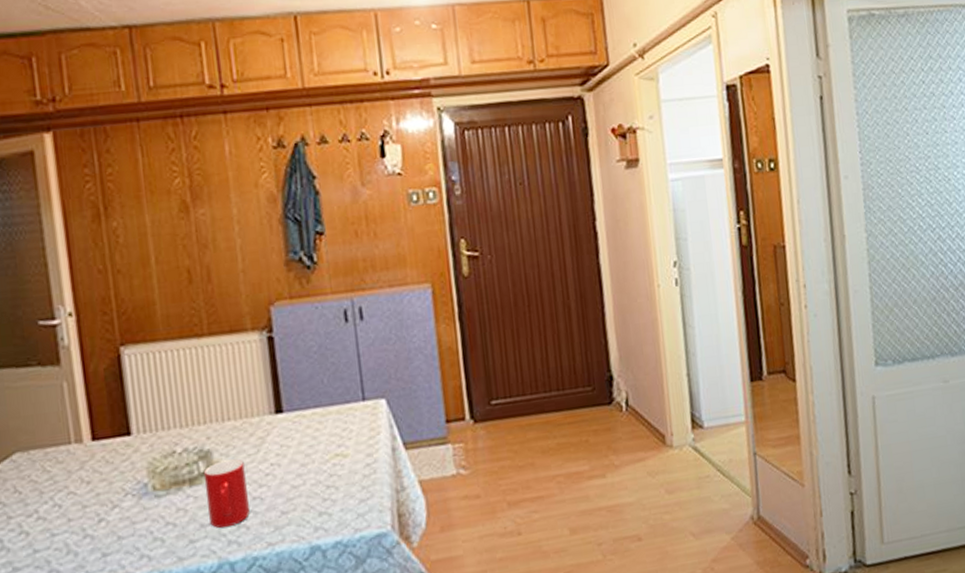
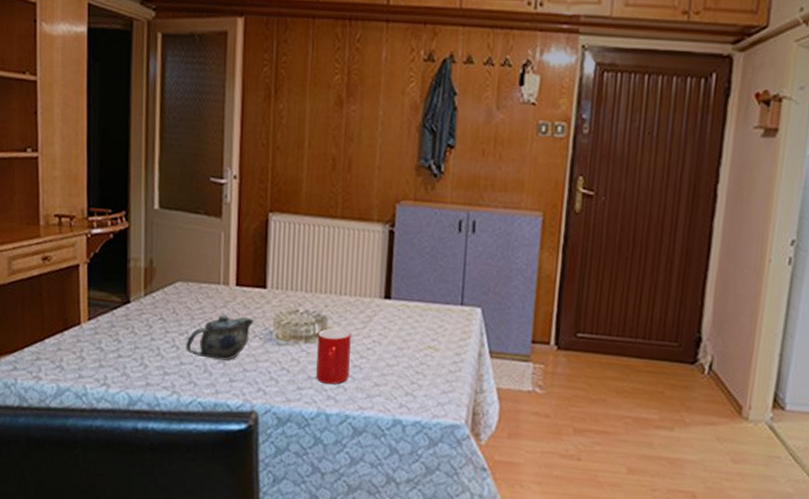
teapot: none [36,474,123,538] -> present [185,314,255,361]

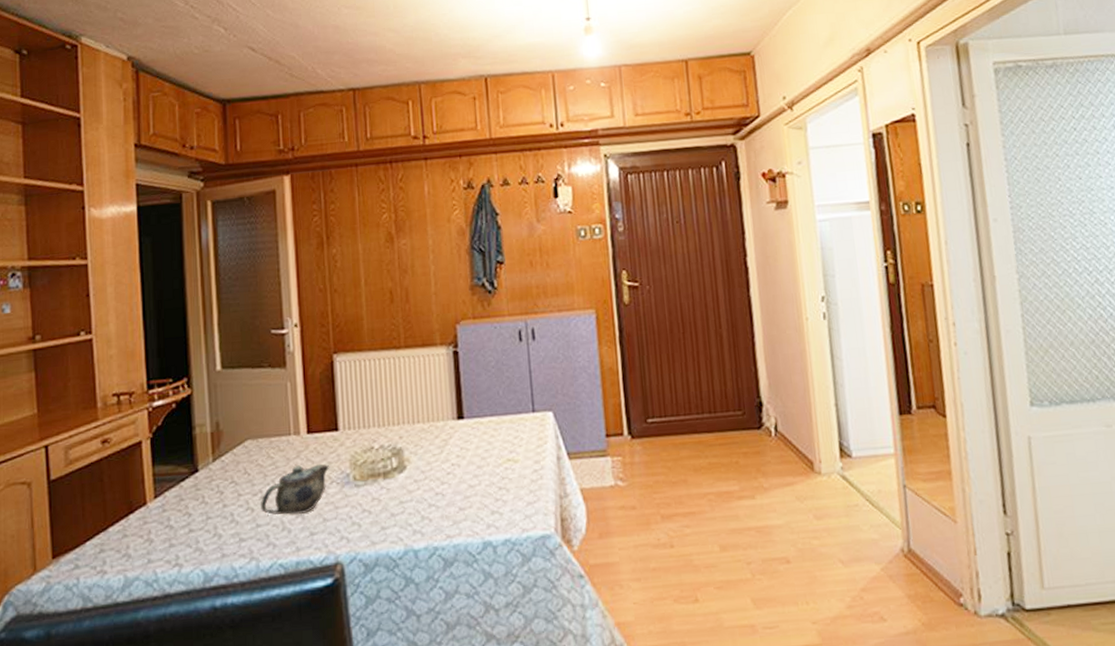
cup: present [316,328,351,385] -> none [395,457,432,519]

